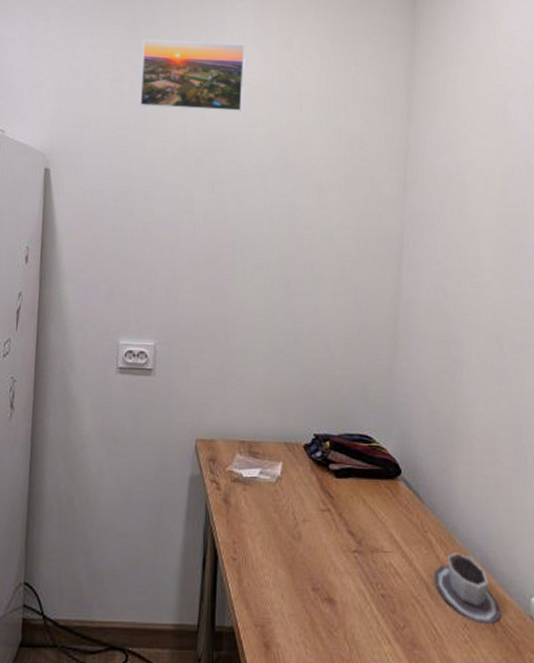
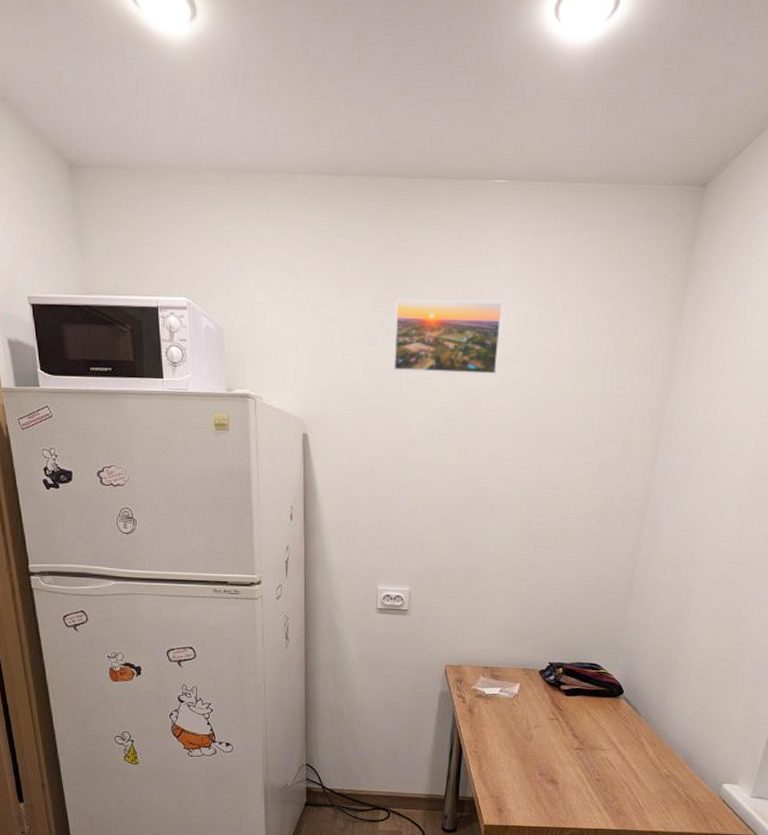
cup: present [434,552,501,626] -> none [642,751,695,802]

